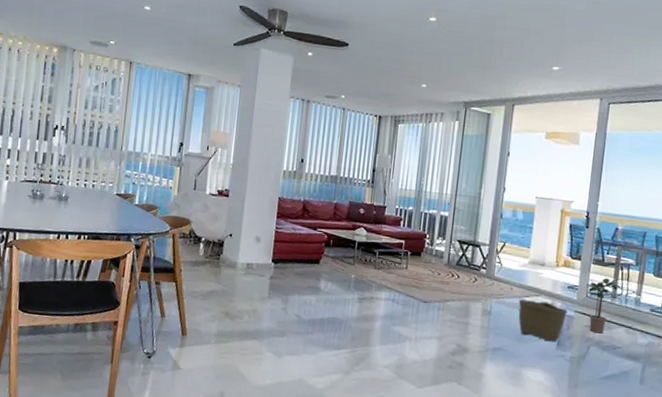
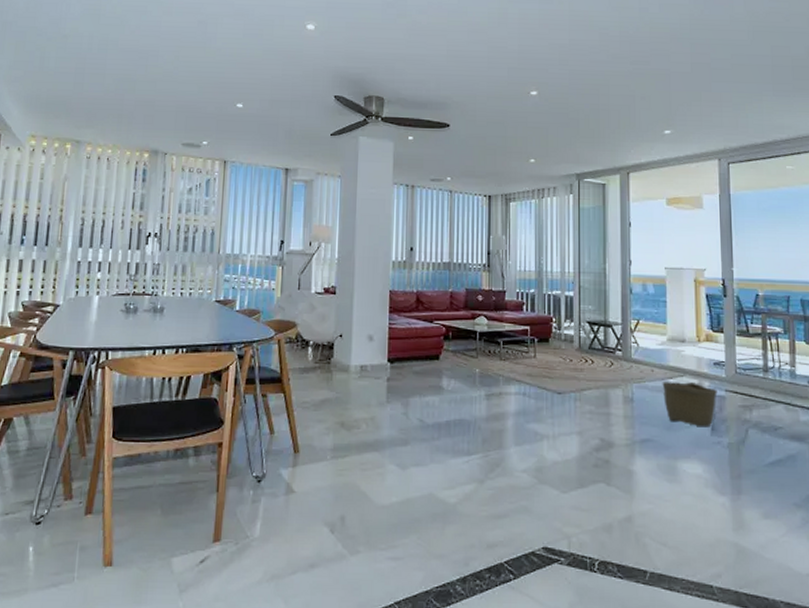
potted plant: present [585,278,622,334] -> none [732,350,773,414]

